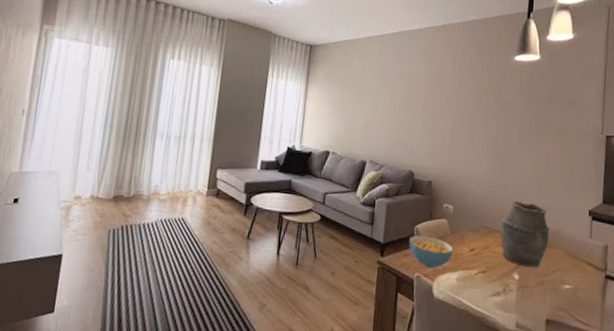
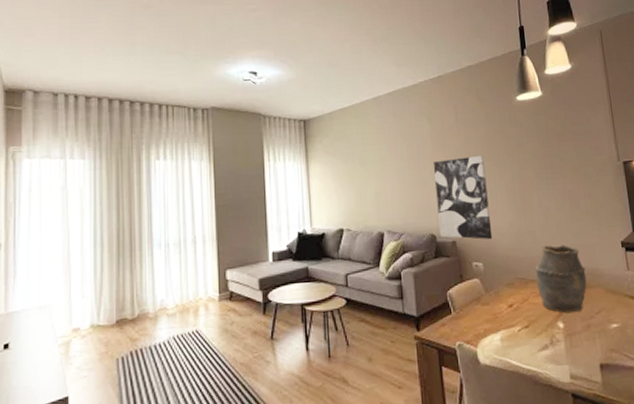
cereal bowl: present [409,235,453,269] -> none [444,299,492,334]
wall art: none [418,104,473,186] -> present [433,155,493,240]

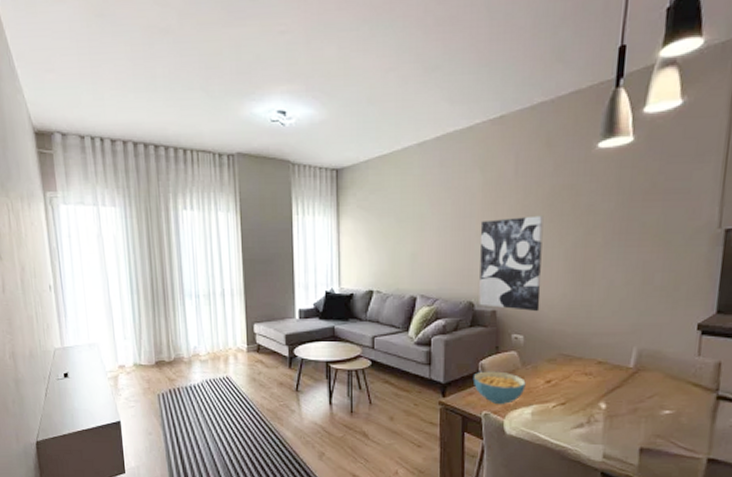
cereal bowl: none [444,299,492,334] -> present [474,371,526,405]
vase: present [534,245,587,313] -> none [583,323,645,394]

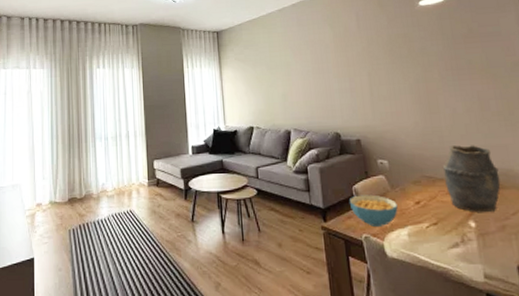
wall art: present [479,215,544,312] -> none [336,59,398,139]
vase: none [583,323,645,394] -> present [442,145,501,212]

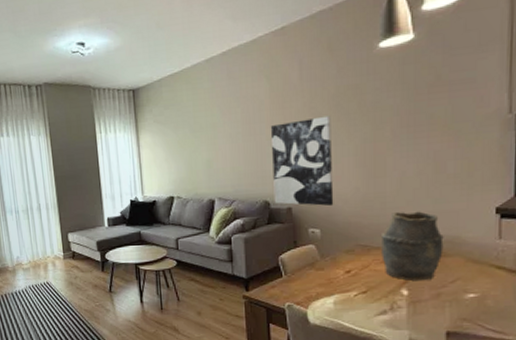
wall art: none [336,59,398,139] -> present [270,115,334,207]
cereal bowl: present [350,194,398,228] -> none [275,264,326,296]

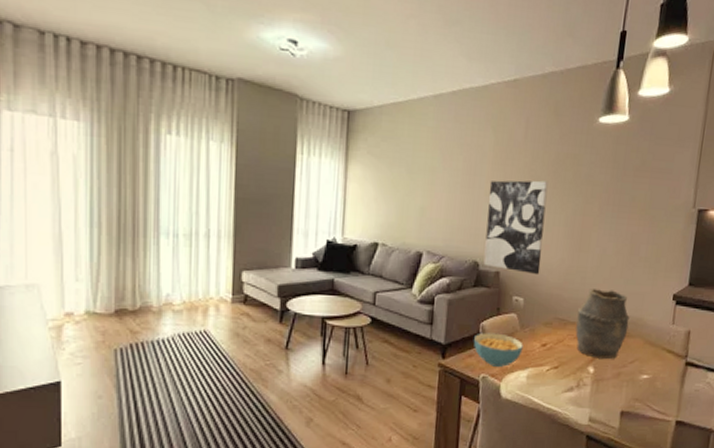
cereal bowl: none [275,264,326,296] -> present [474,332,523,368]

